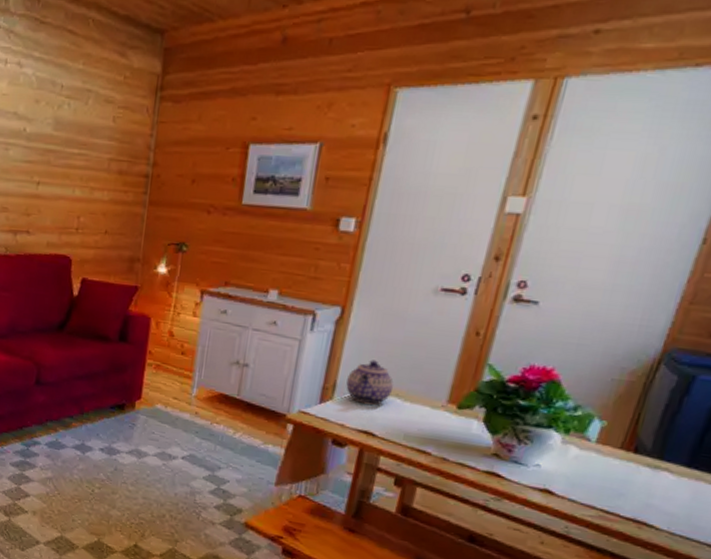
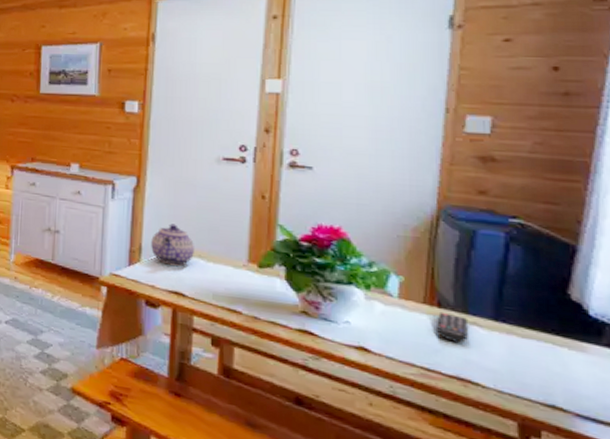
remote control: none [626,457,660,488] -> present [437,311,468,343]

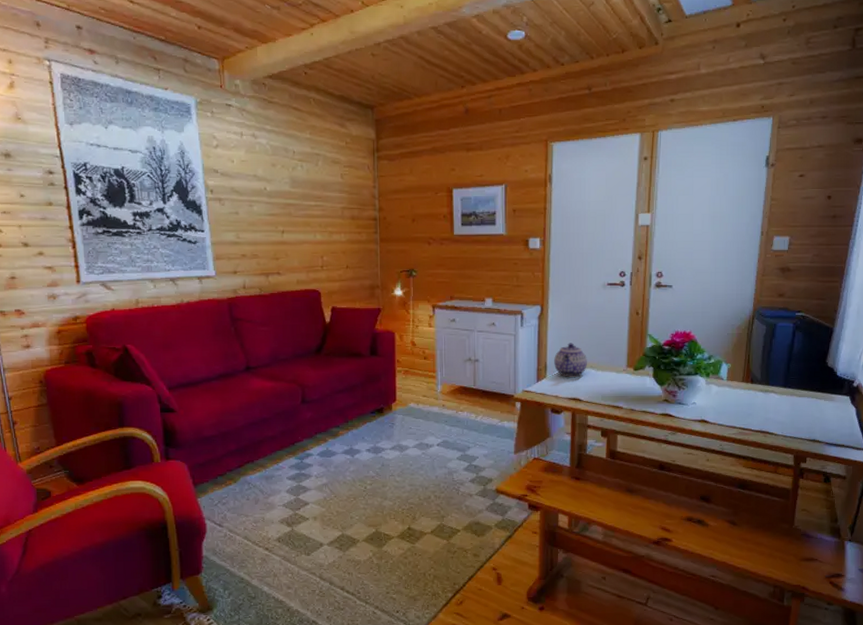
remote control: present [437,311,468,343] -> none [750,386,768,407]

